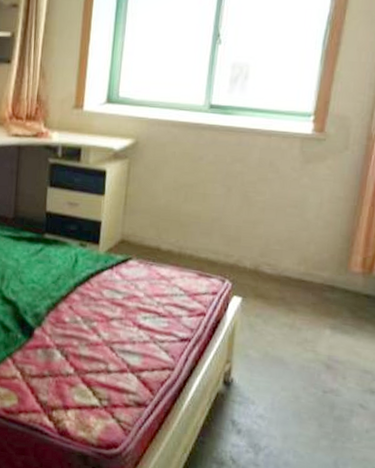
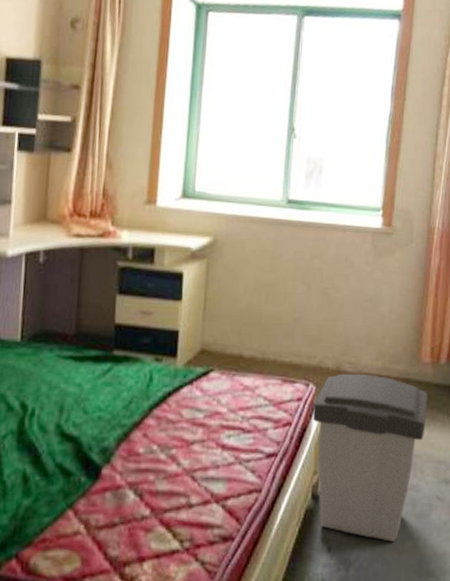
trash can: none [227,274,355,438] -> present [312,374,427,542]

